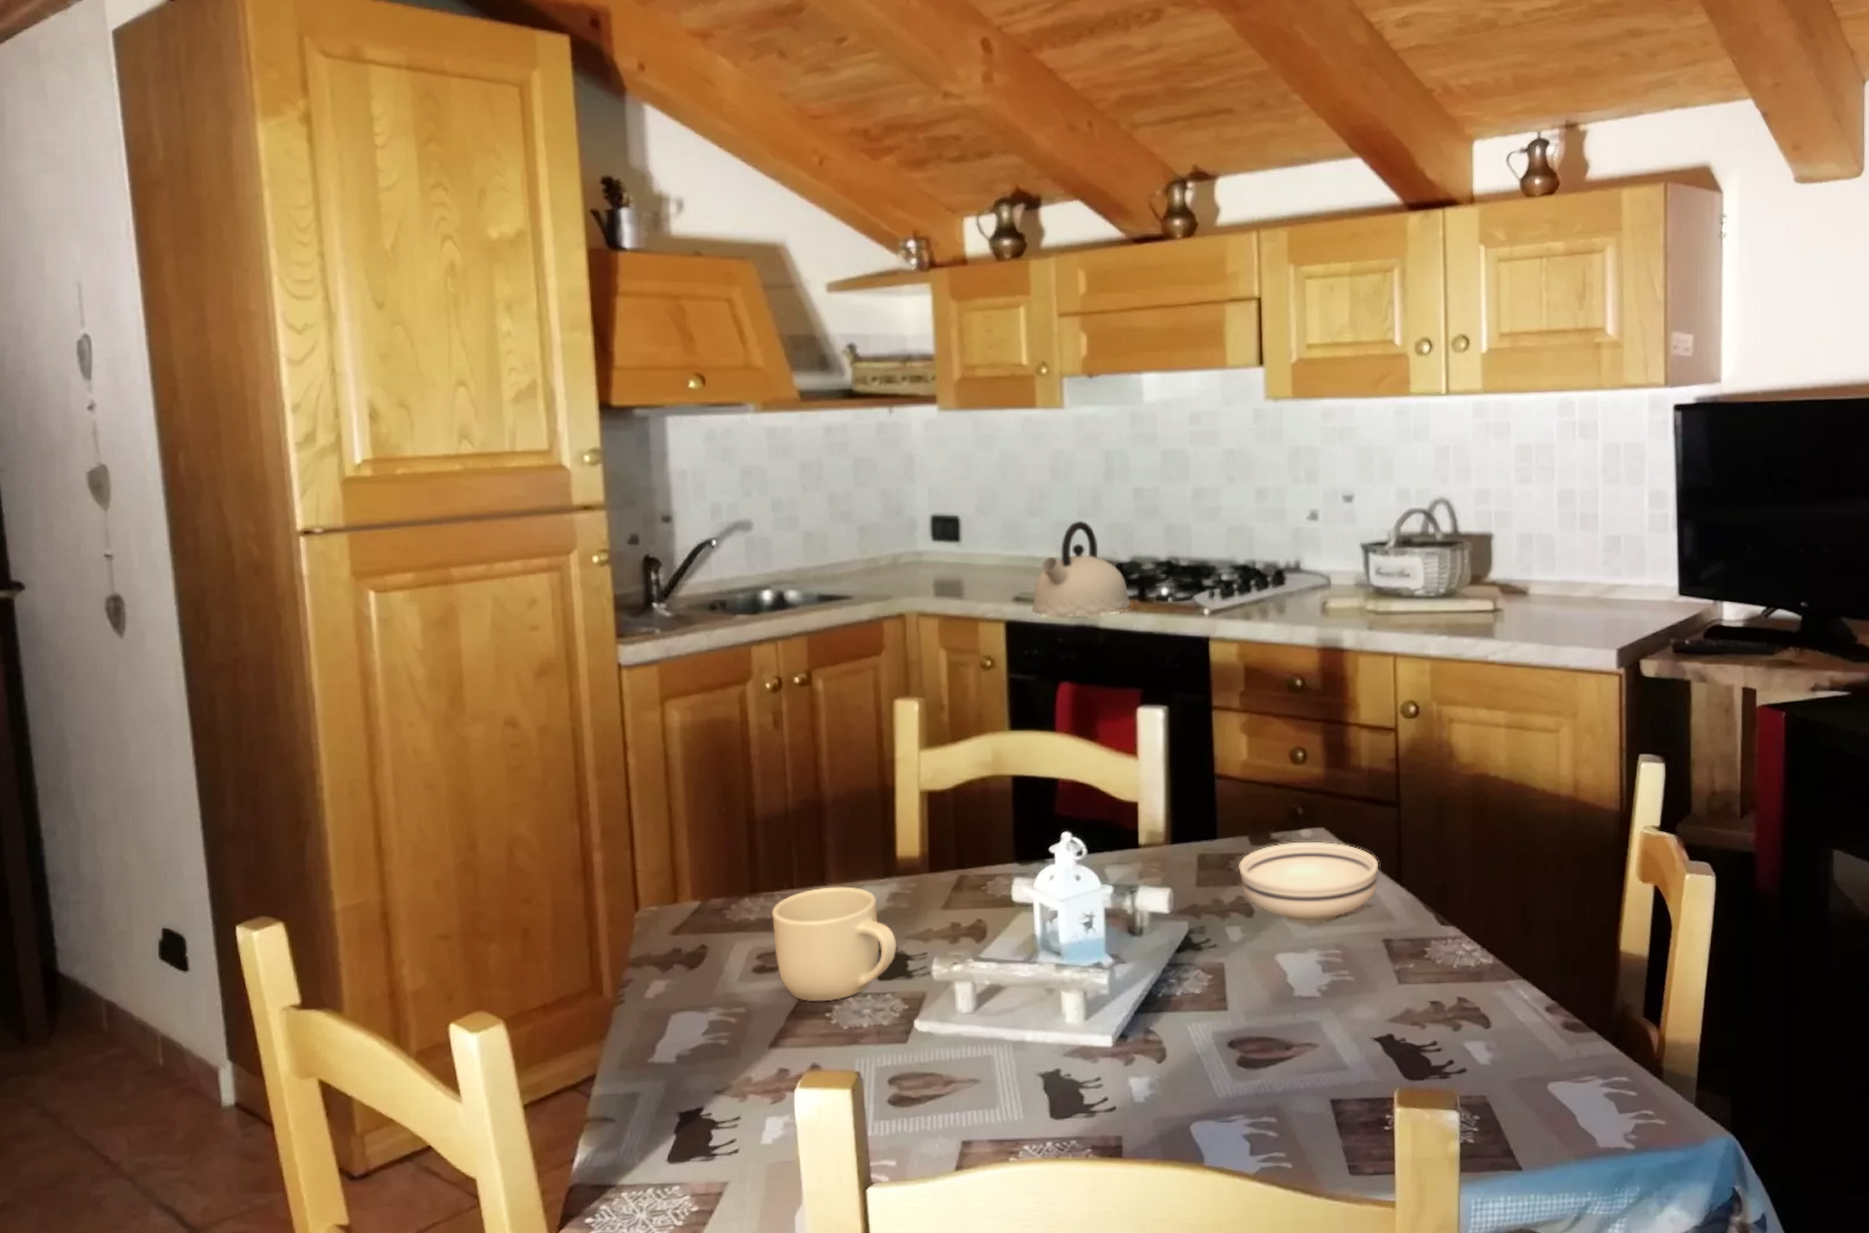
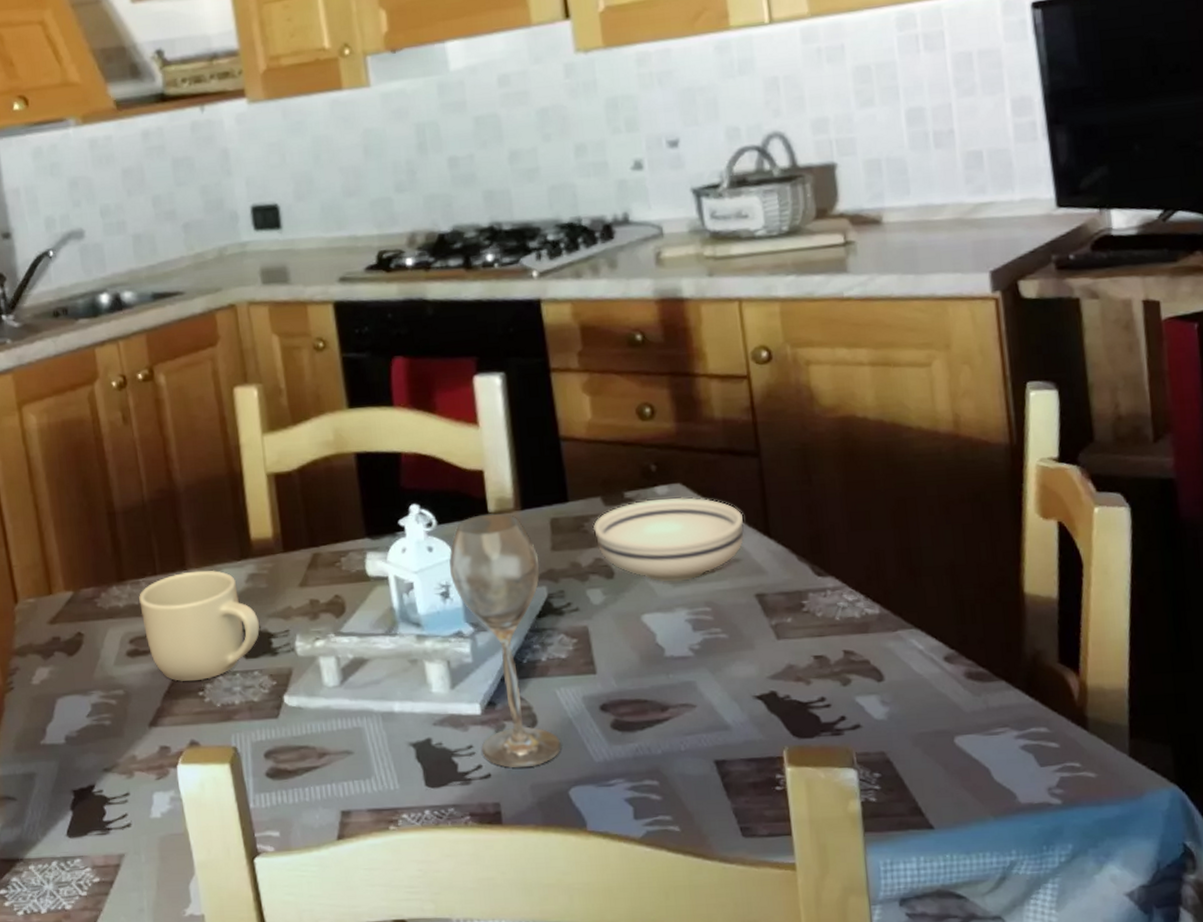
kettle: present [1031,521,1131,617] -> none [357,196,457,294]
wineglass: none [1095,846,1188,1102] -> present [448,513,562,768]

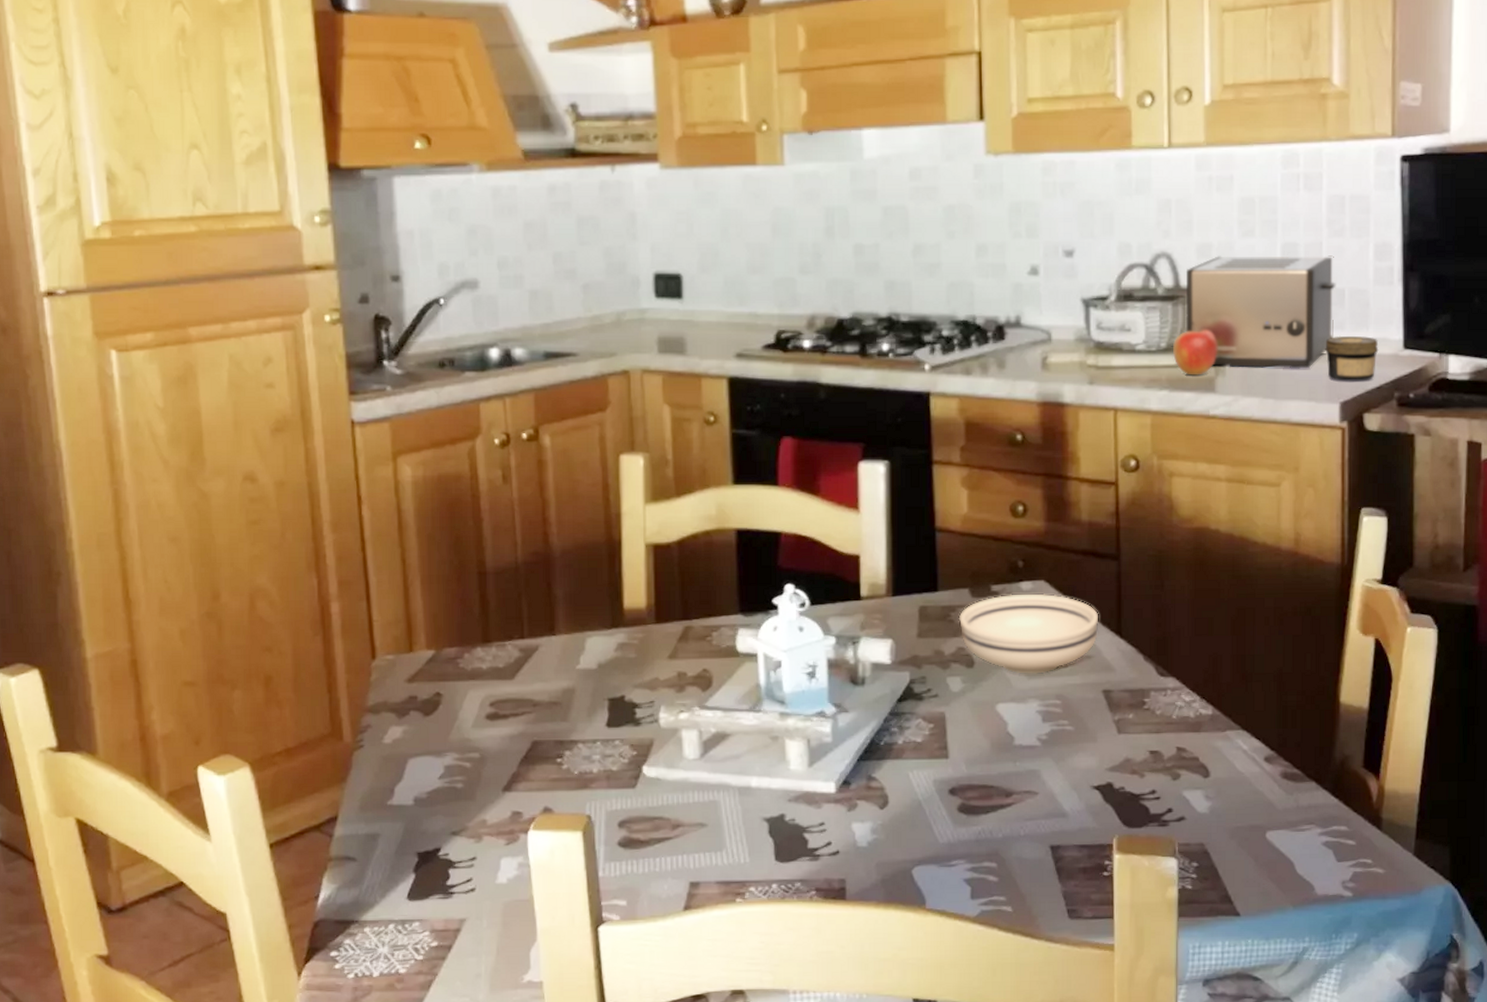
mug: present [139,570,260,682] -> none [504,636,624,747]
wineglass: present [448,513,562,768] -> none [818,598,910,846]
apple: none [796,200,846,258] -> present [1173,321,1218,376]
toaster: none [802,116,975,245] -> present [1185,255,1336,369]
jar: none [966,198,1029,249] -> present [1325,335,1379,382]

